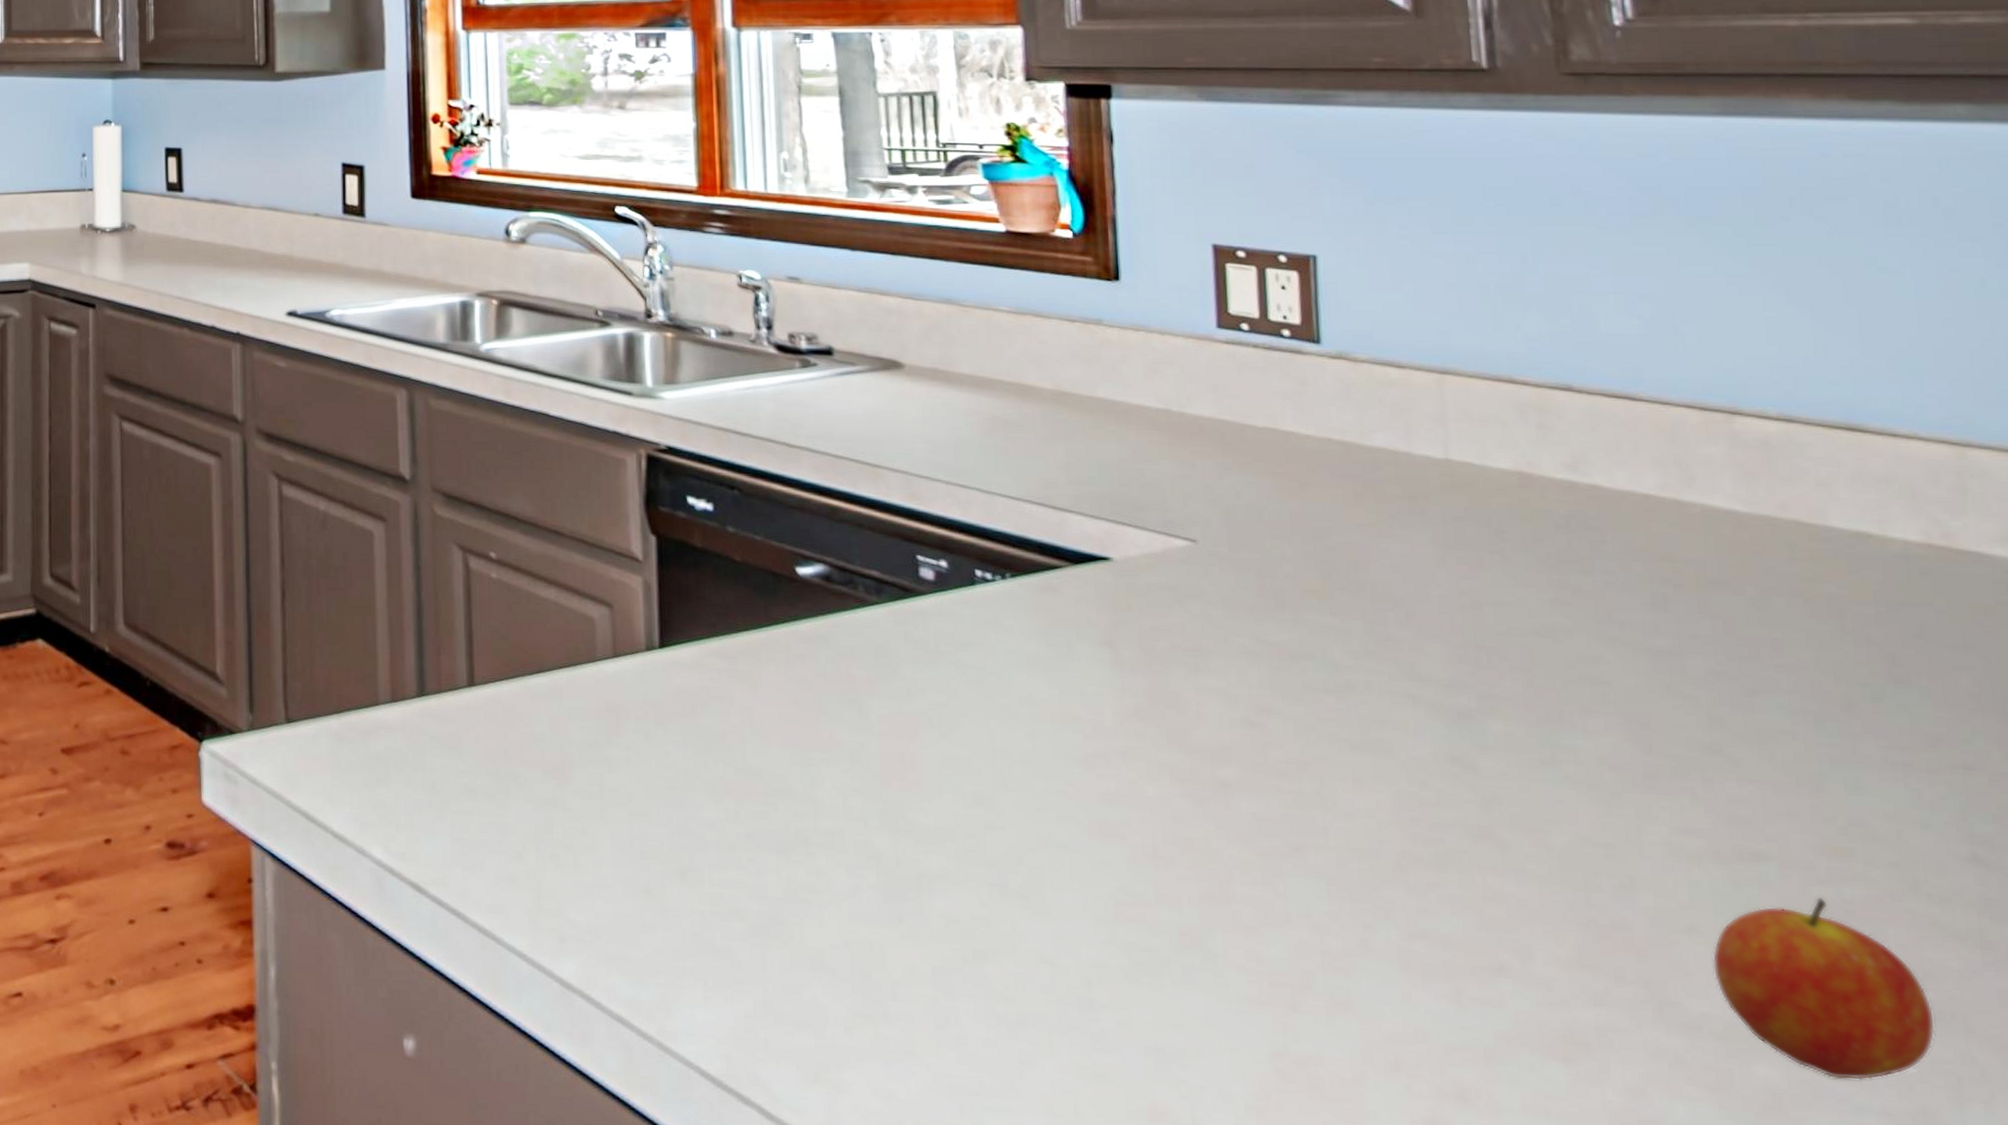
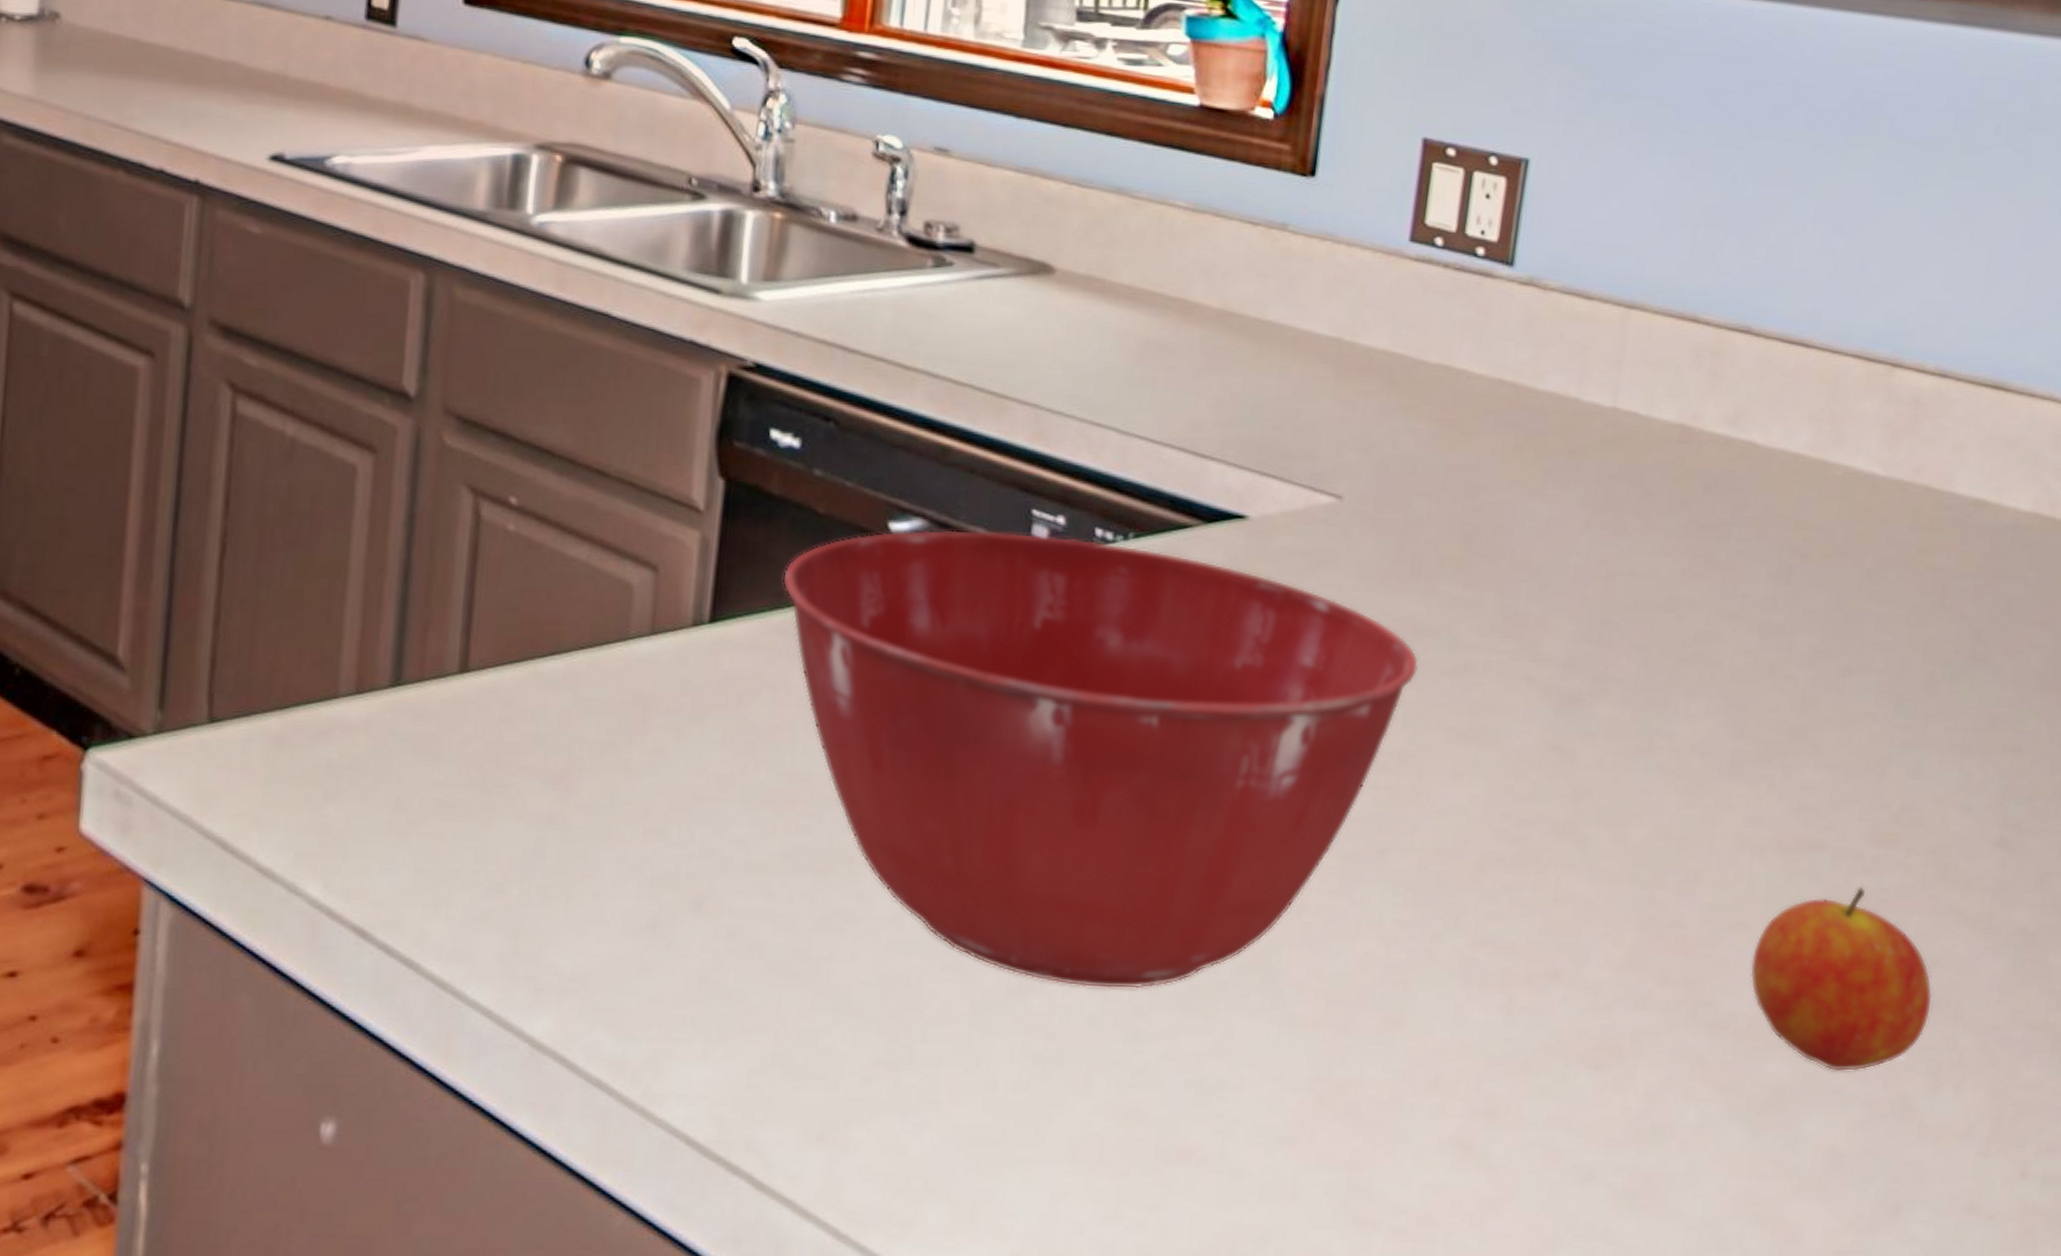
mixing bowl: none [714,572,1301,963] -> present [783,529,1419,990]

